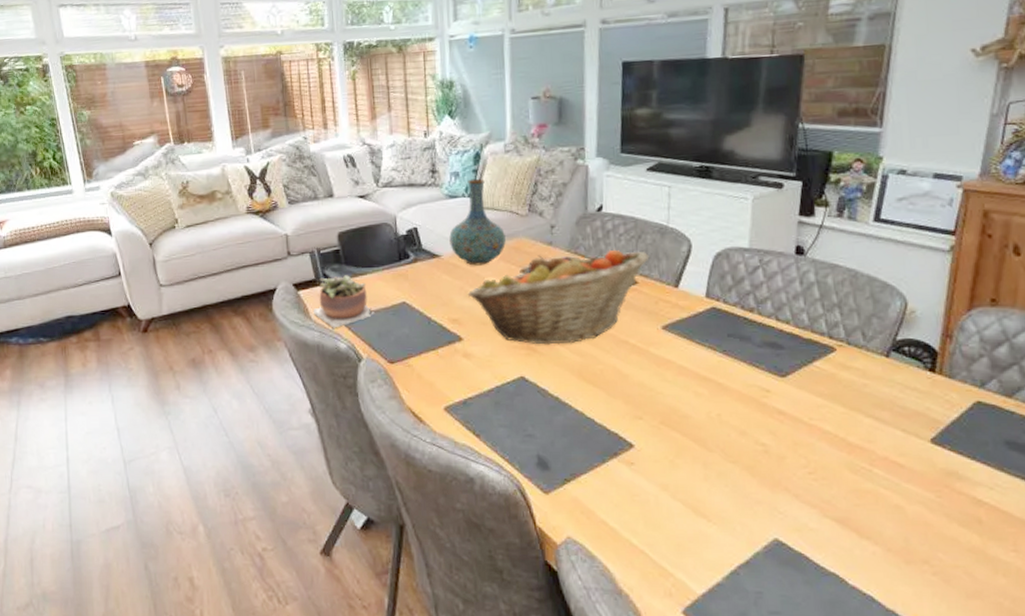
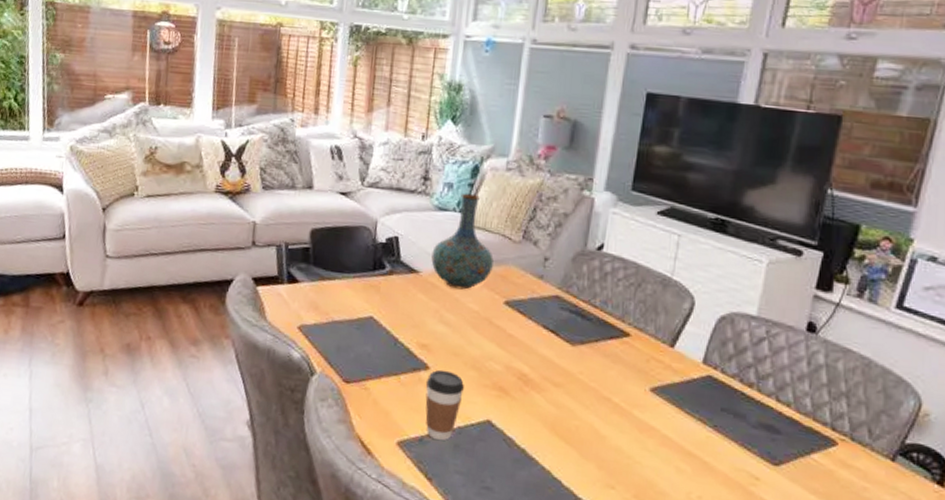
succulent plant: present [312,275,374,328] -> none [269,275,337,334]
coffee cup: none [461,339,496,400] -> present [425,369,464,440]
fruit basket: present [467,249,650,345] -> none [442,288,647,393]

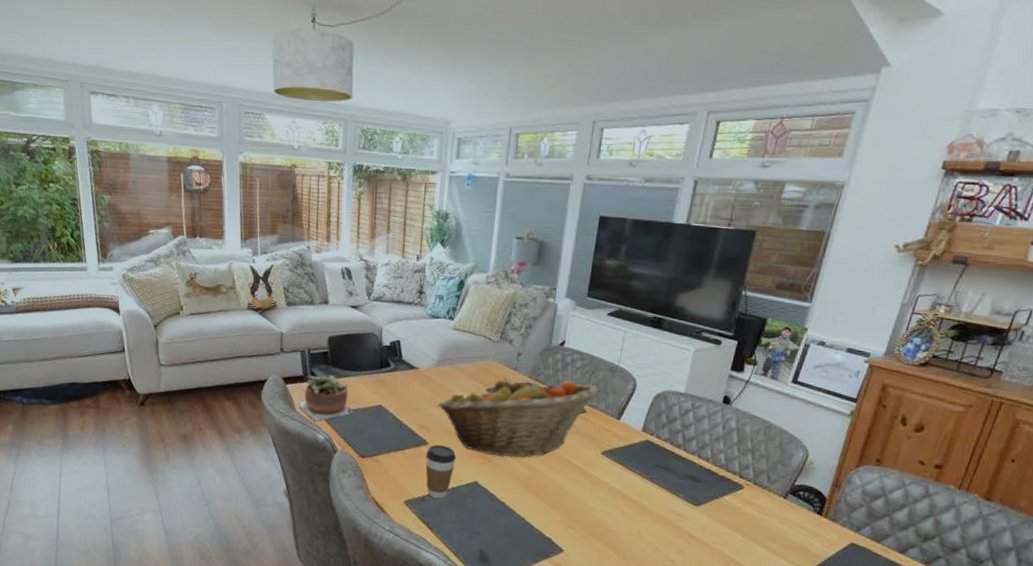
succulent plant: none [269,275,337,334] -> present [297,375,353,421]
vase: present [431,193,494,290] -> none [427,303,477,381]
fruit basket: none [442,288,647,393] -> present [437,378,600,458]

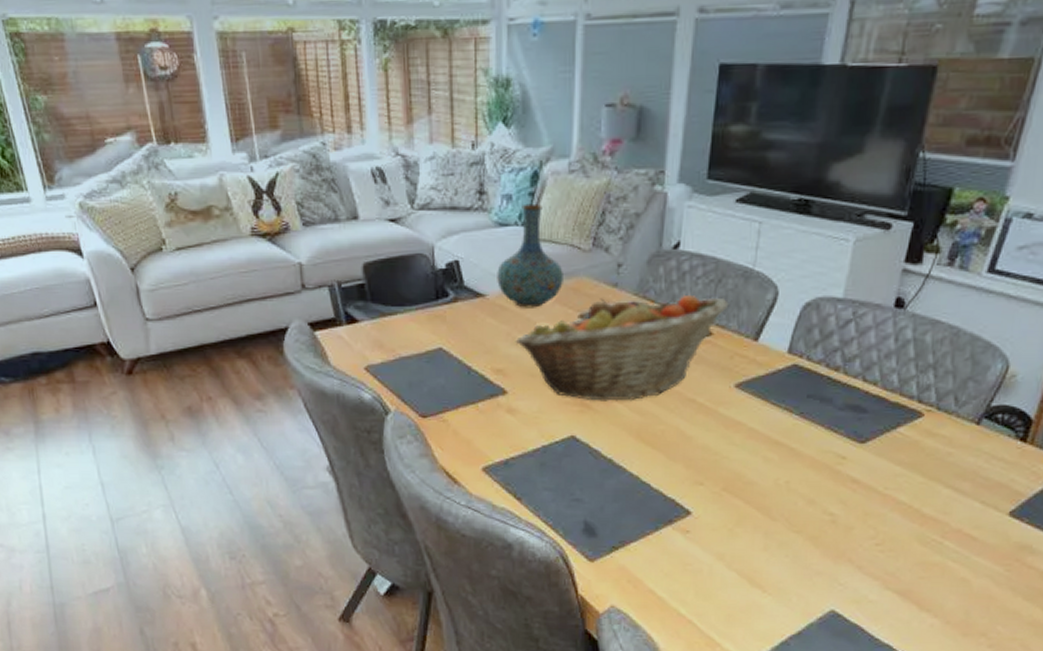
succulent plant: present [297,375,353,421] -> none [331,314,405,376]
coffee cup: present [425,444,456,498] -> none [505,392,544,460]
vase: none [427,303,477,381] -> present [497,203,563,308]

